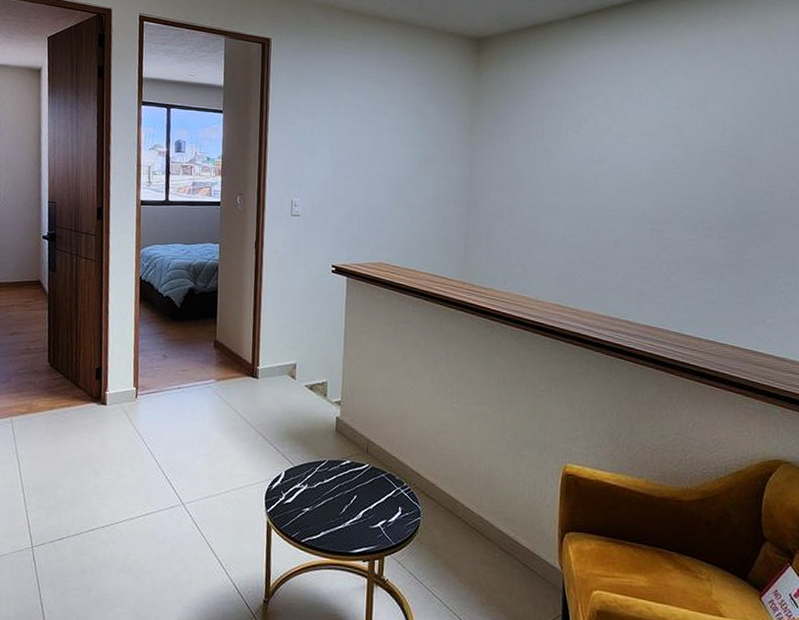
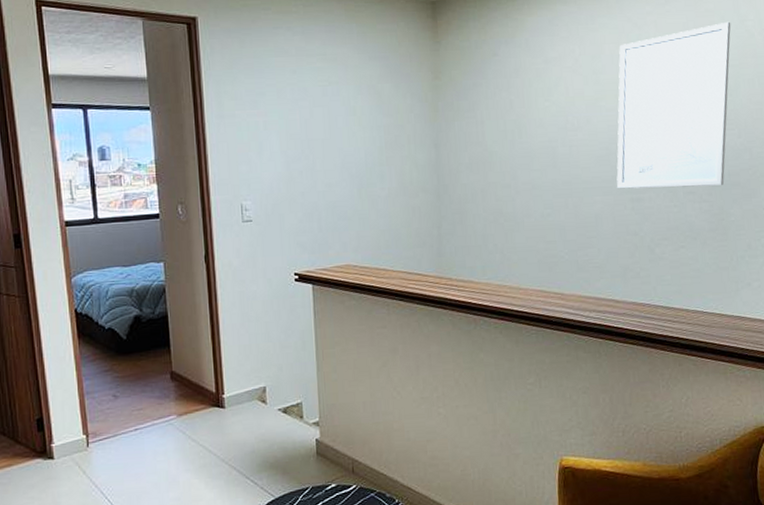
wall art: none [637,75,759,224] -> present [616,21,731,189]

